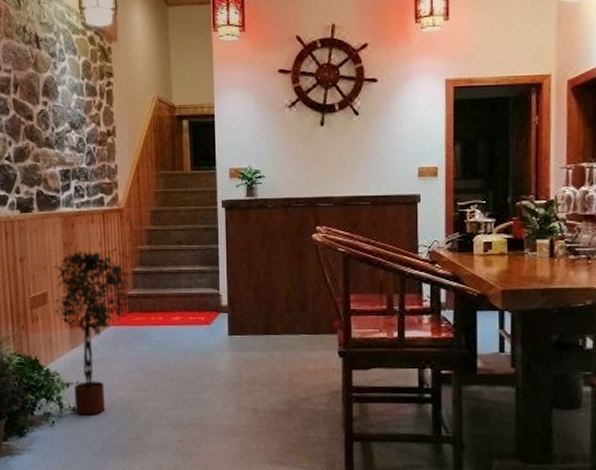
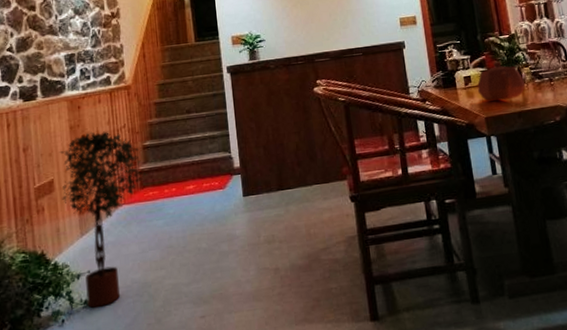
teapot: none [497,228,556,274] -> present [477,60,525,102]

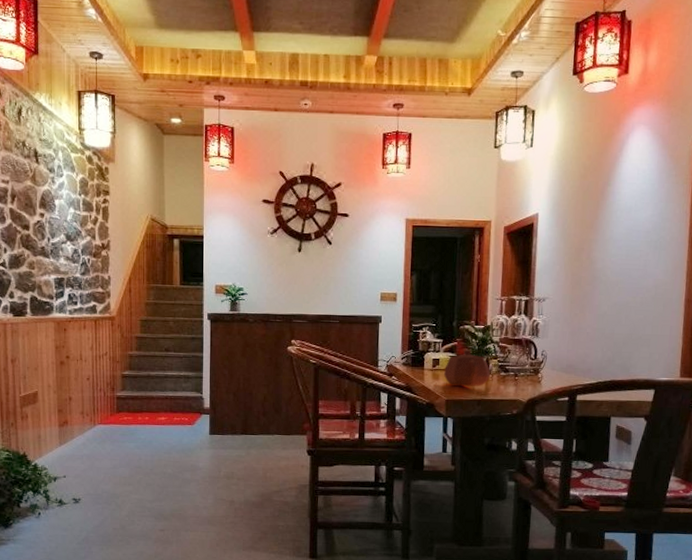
potted tree: present [59,131,148,308] -> none [44,354,125,508]

